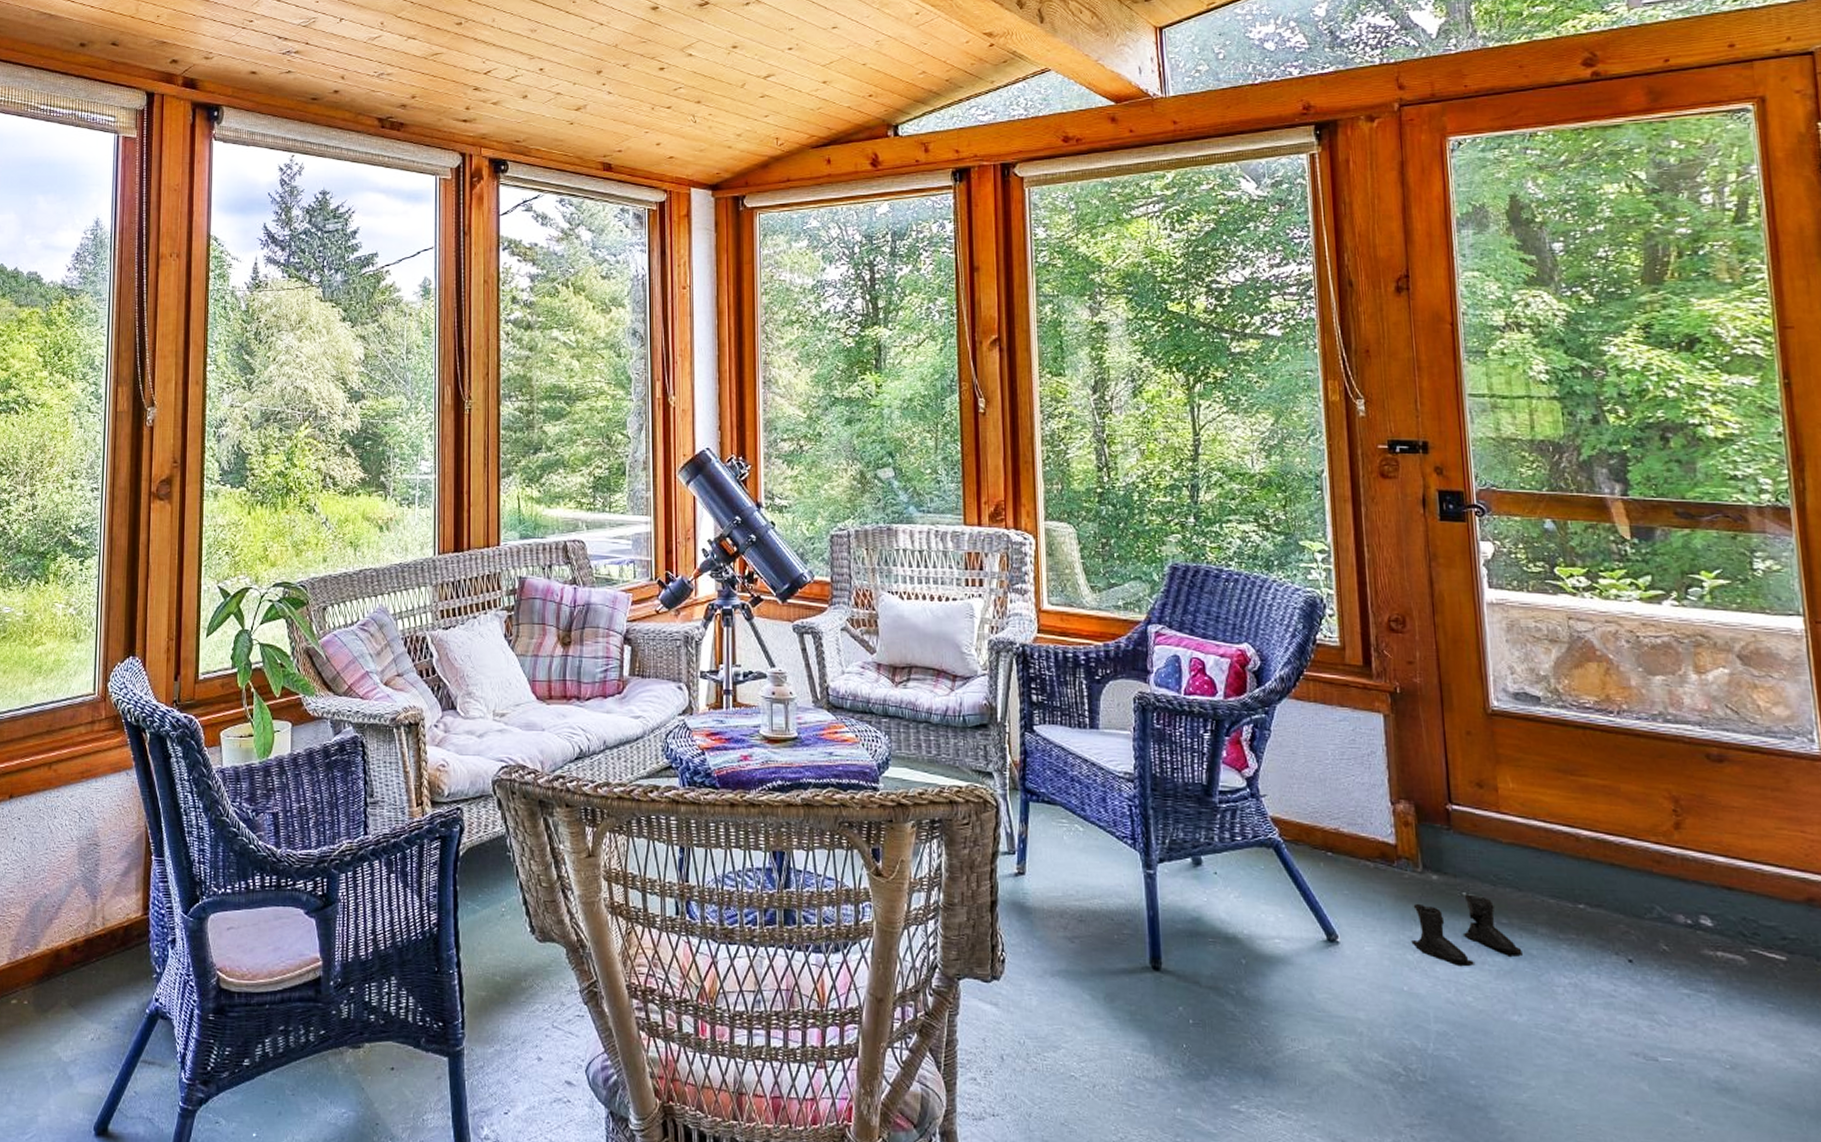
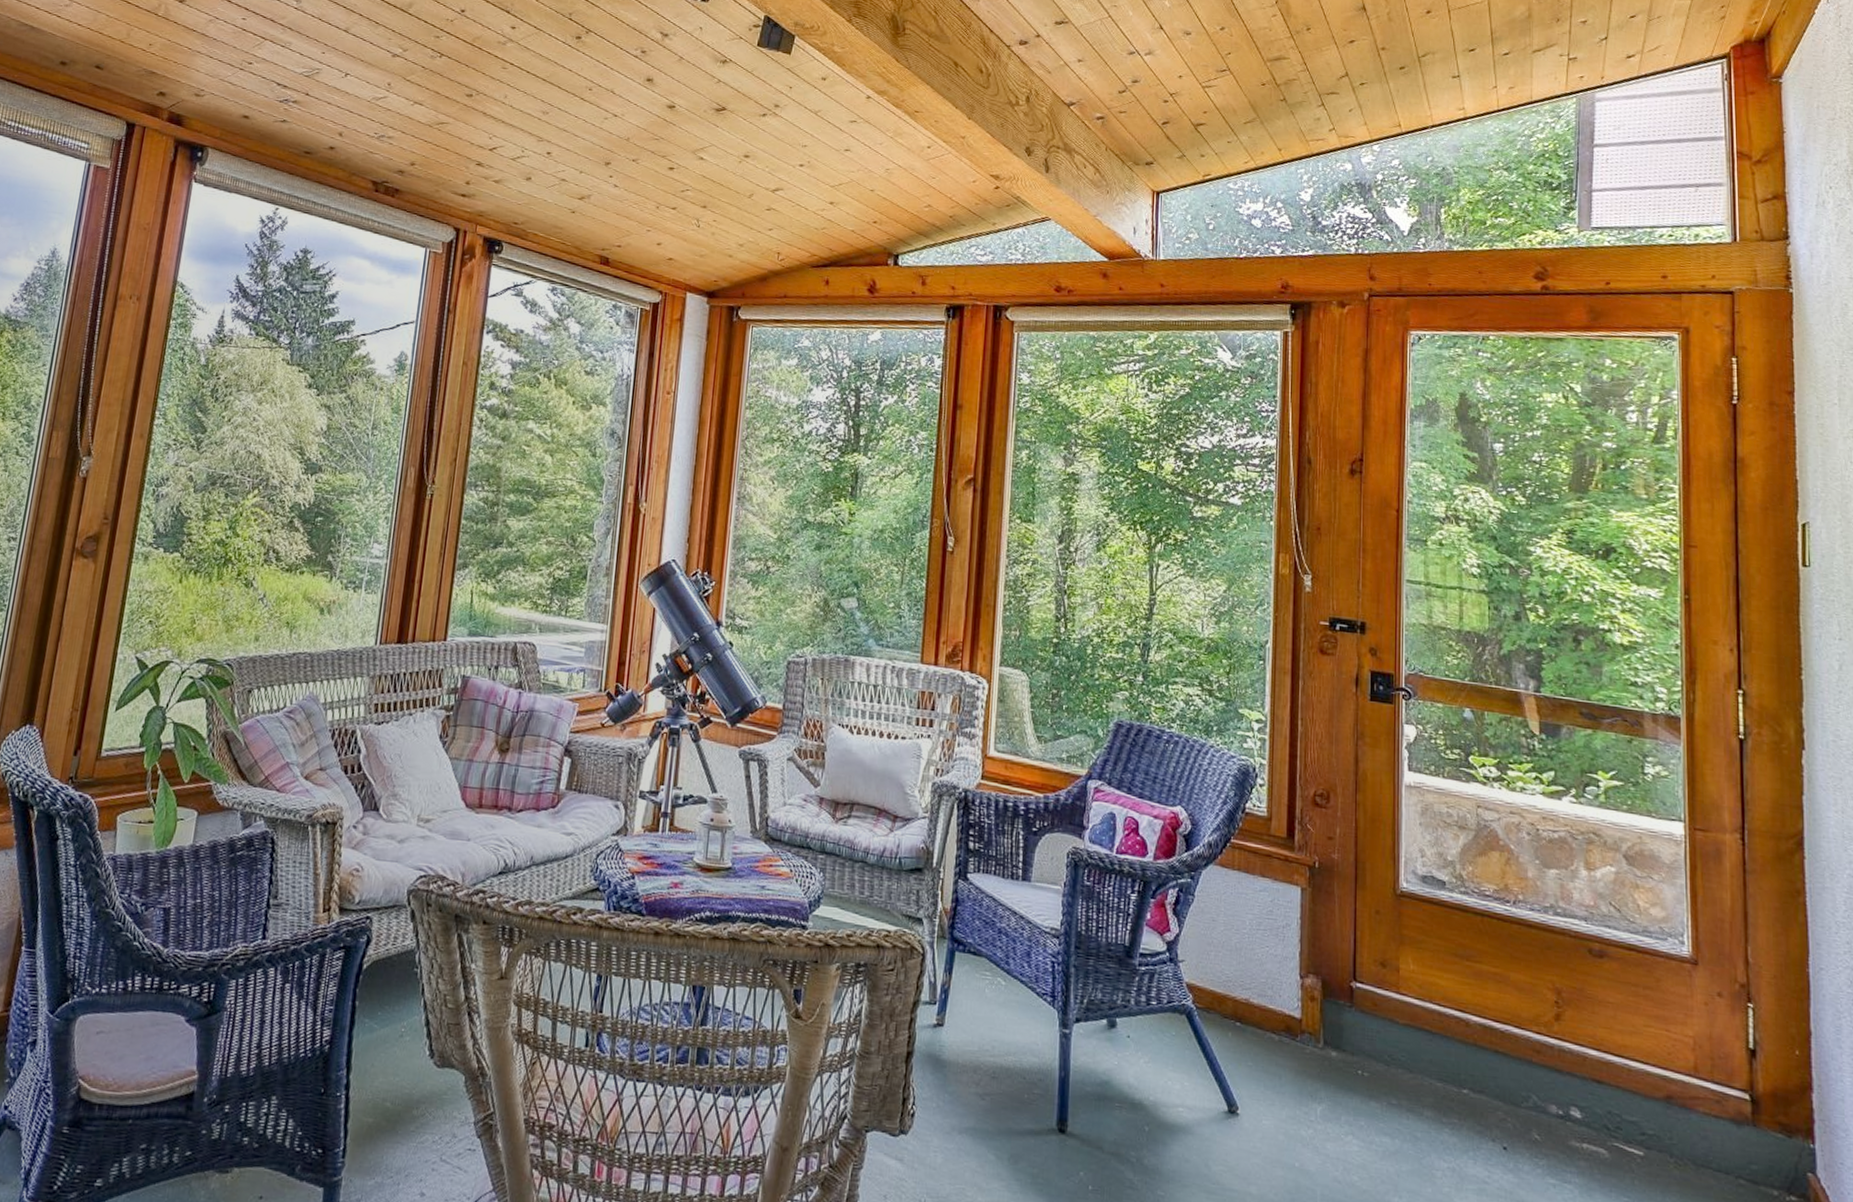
boots: present [1411,894,1522,965] -> none [1306,1073,1408,1144]

